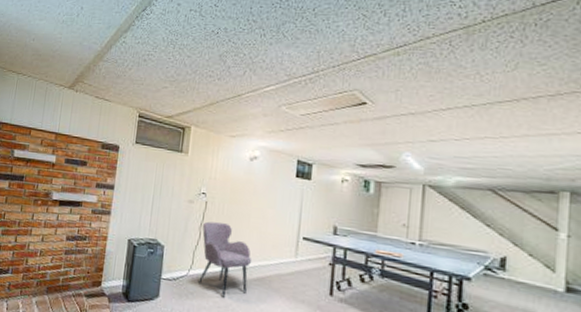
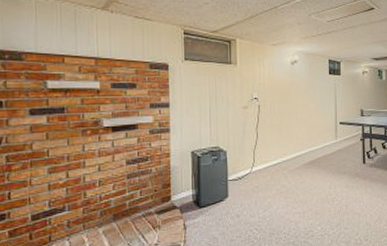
armchair: present [198,221,252,299] -> none [259,122,303,185]

